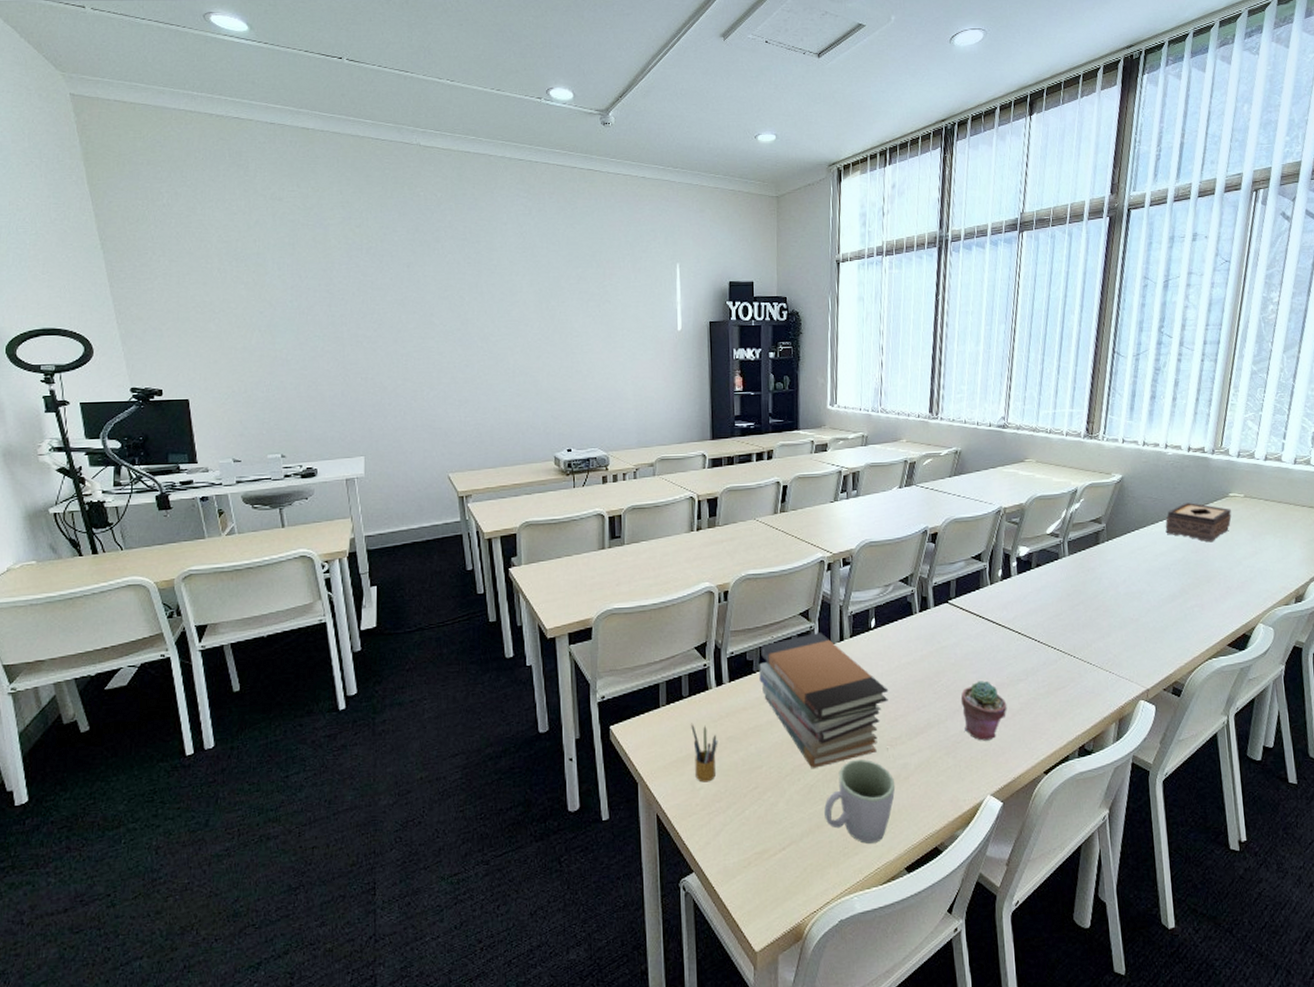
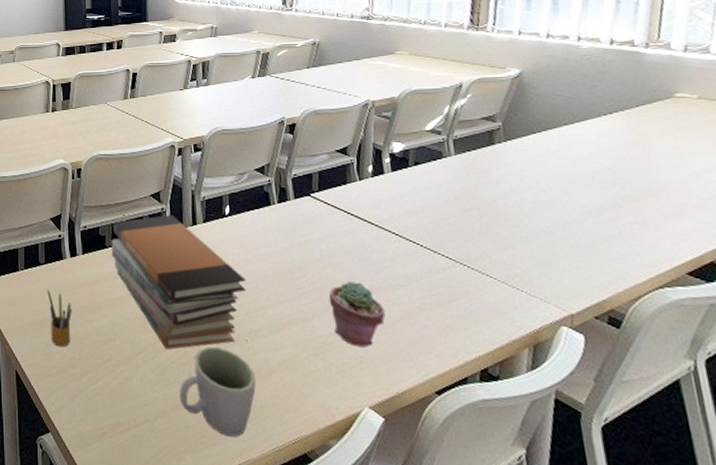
tissue box: present [1165,503,1232,543] -> none [583,103,681,150]

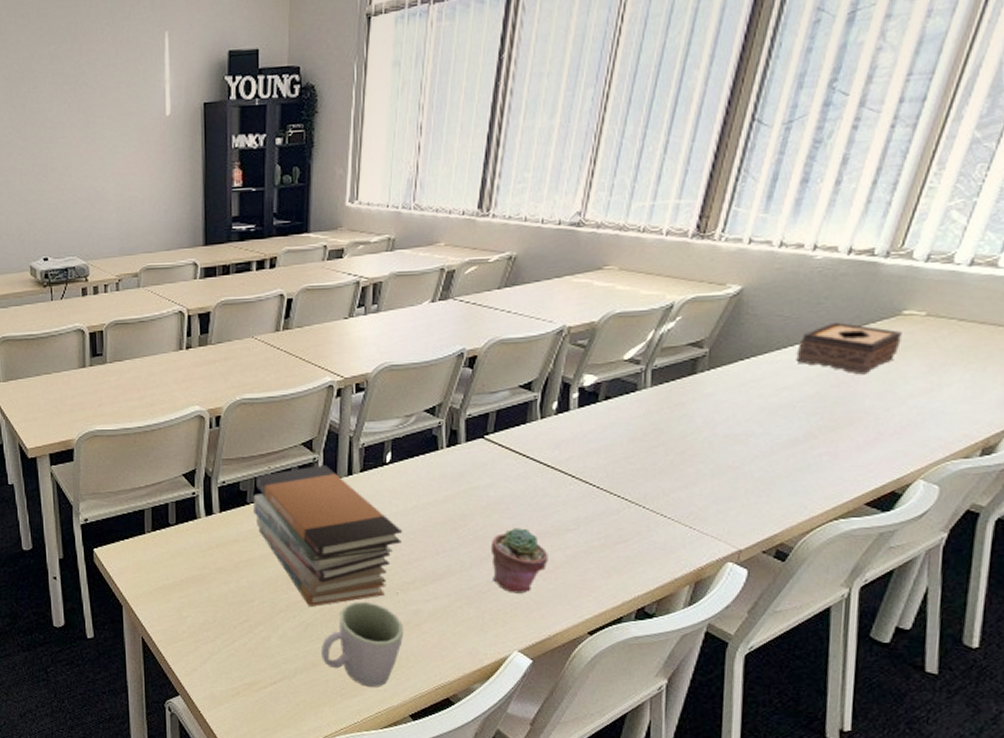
pencil box: present [47,289,73,347] -> none [178,551,207,611]
tissue box: none [583,103,681,150] -> present [796,322,902,375]

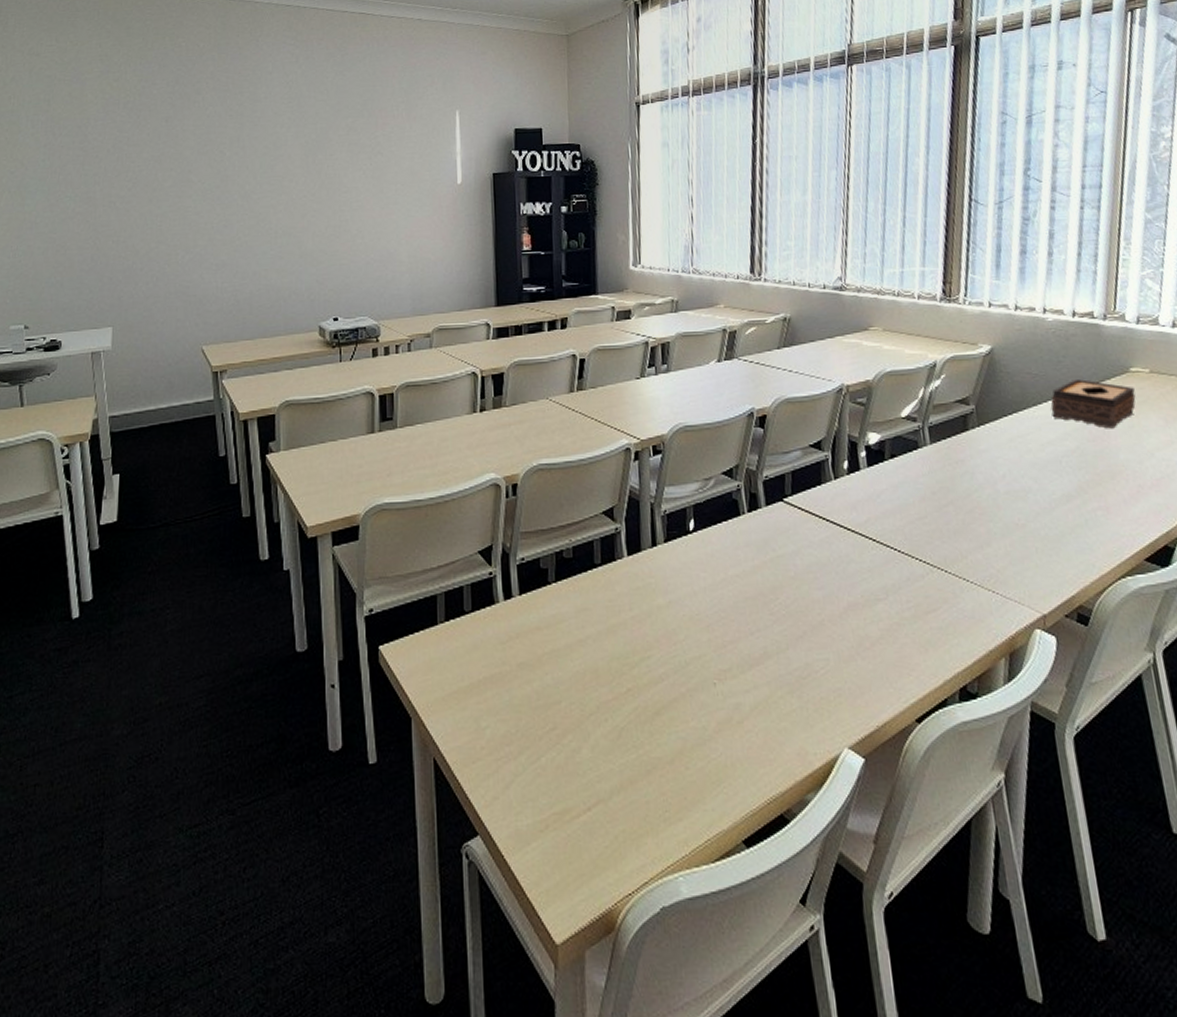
book stack: present [253,464,403,608] -> none [555,535,714,708]
mug: present [321,601,404,687] -> none [638,695,727,806]
potted succulent: present [490,528,549,594] -> none [804,599,864,677]

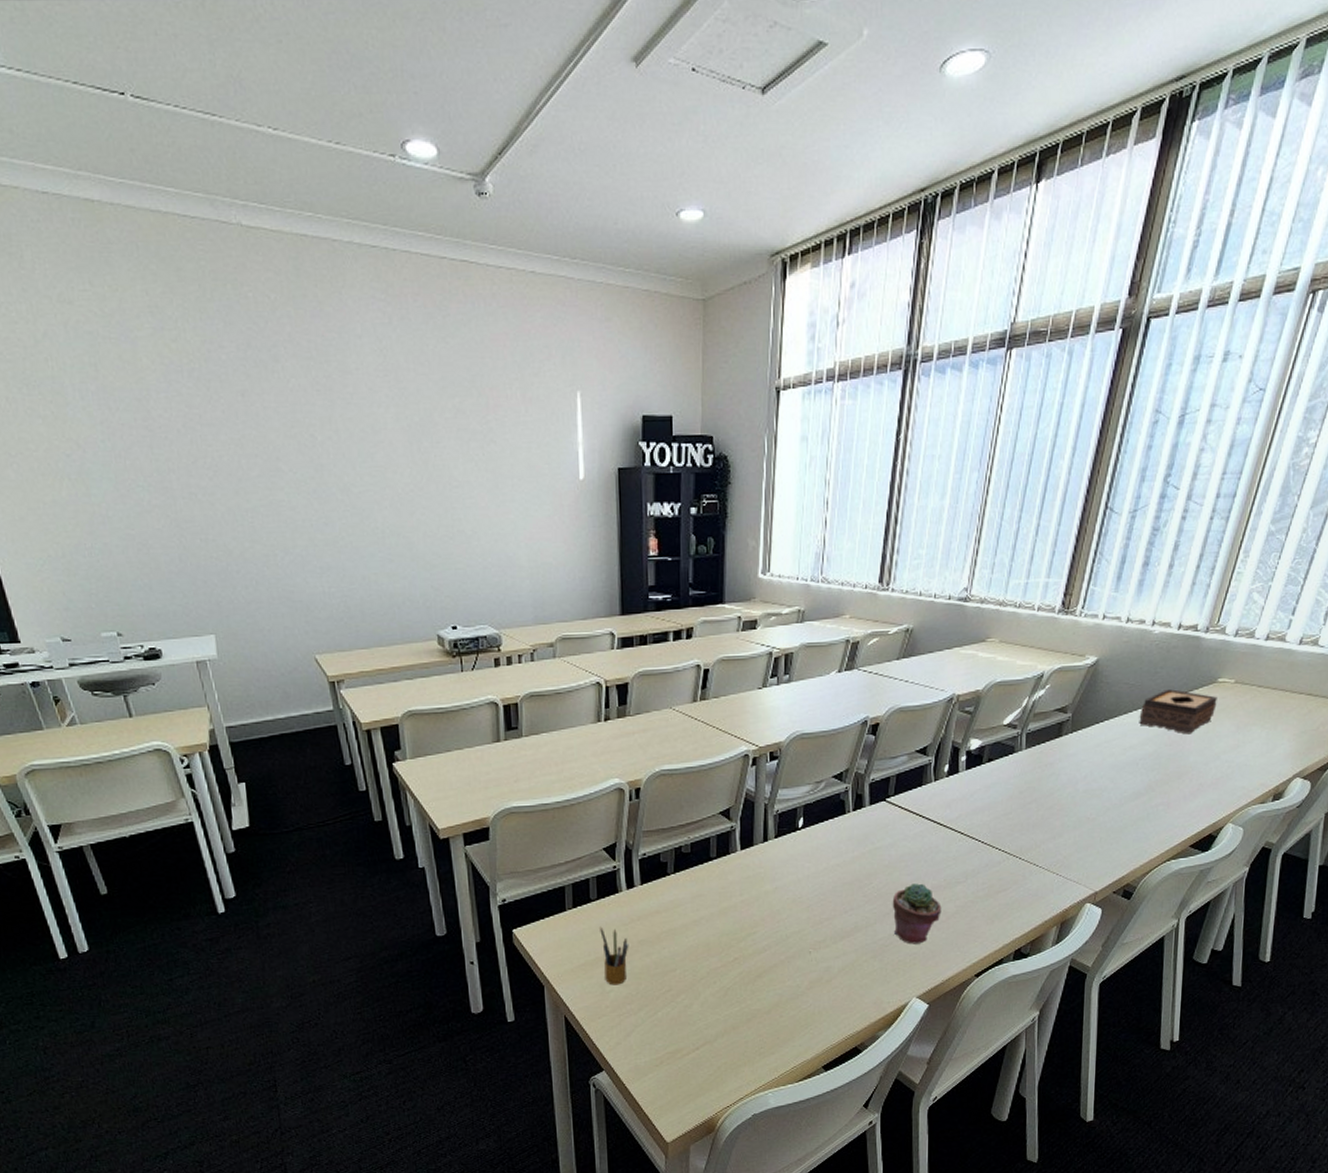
pencil box: none [474,644,507,720] -> present [600,926,629,985]
potted succulent: none [804,599,864,677] -> present [892,883,942,944]

